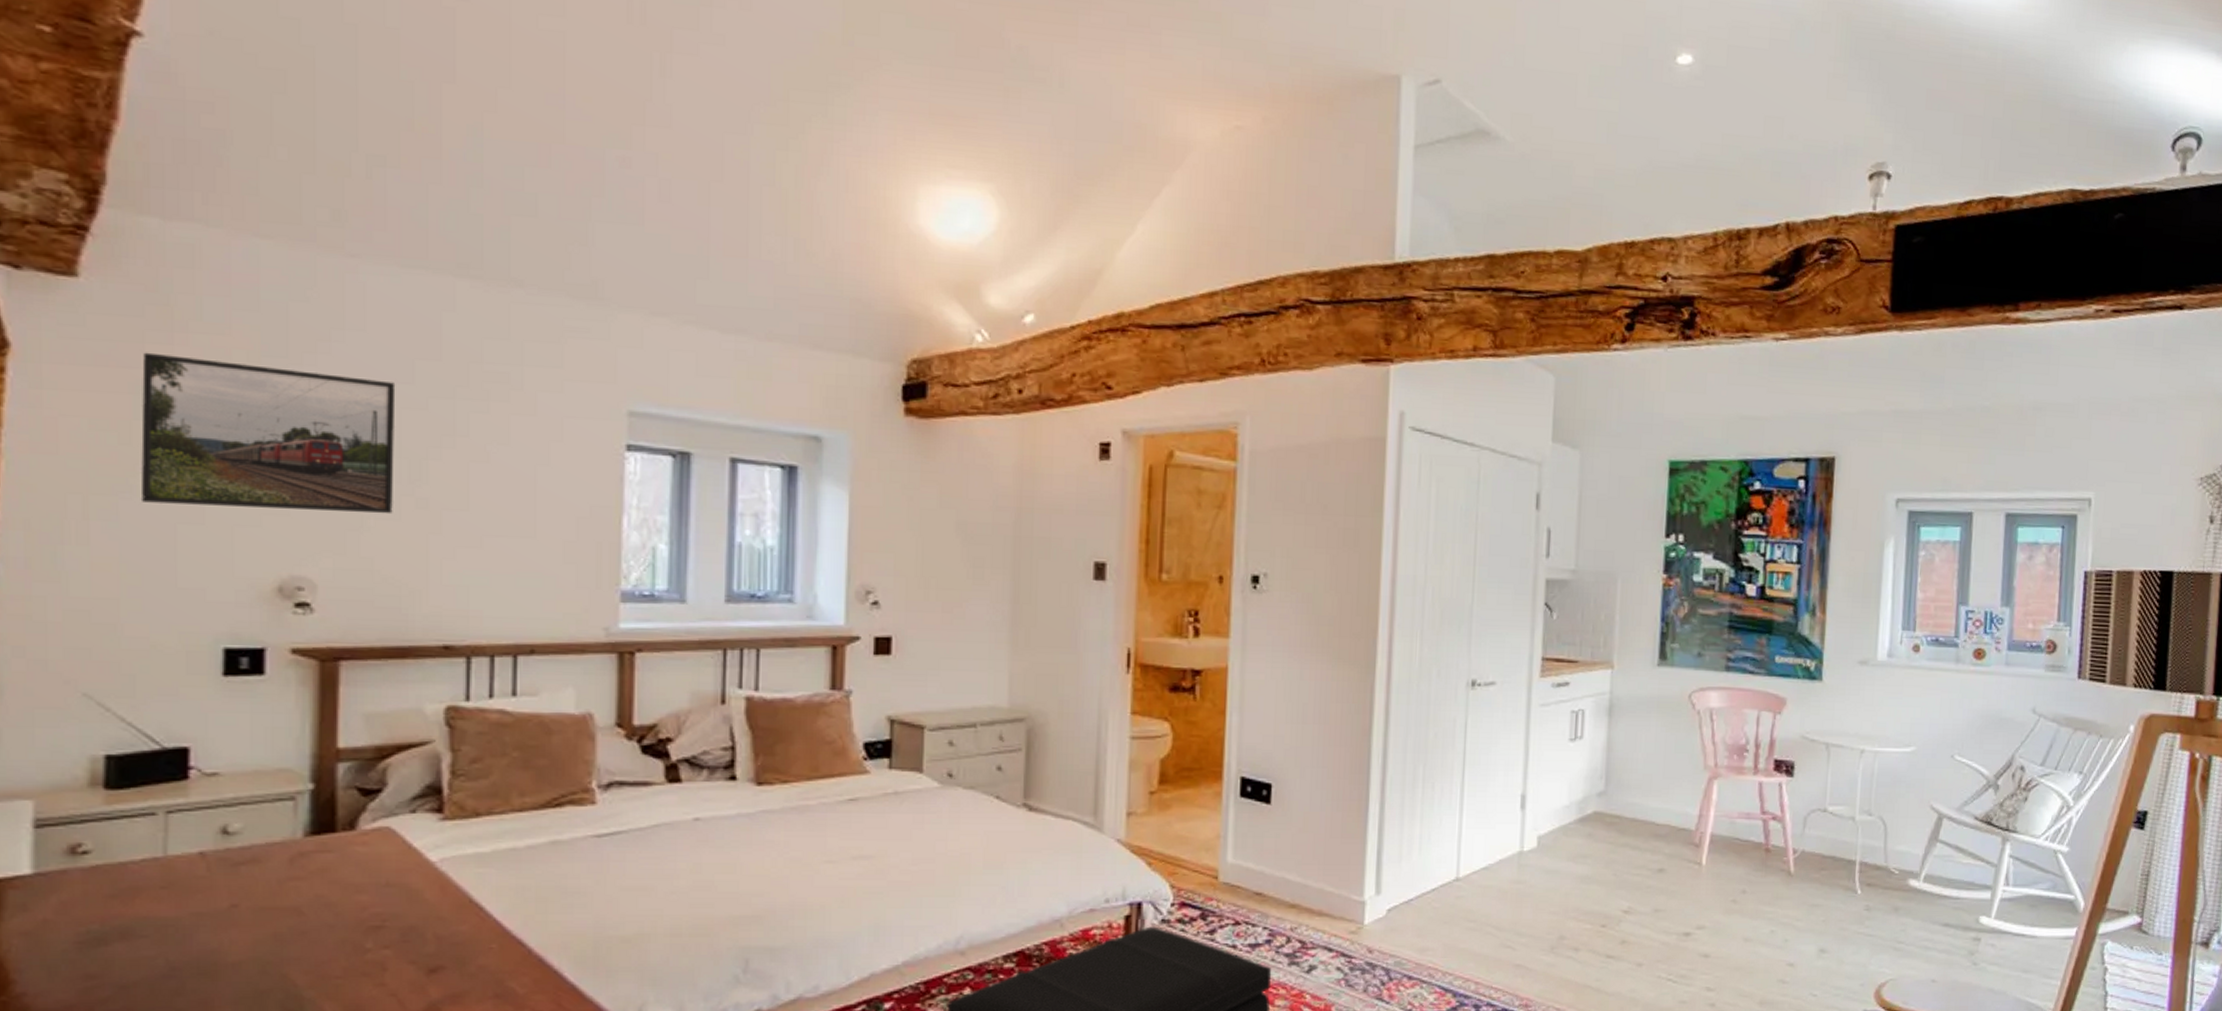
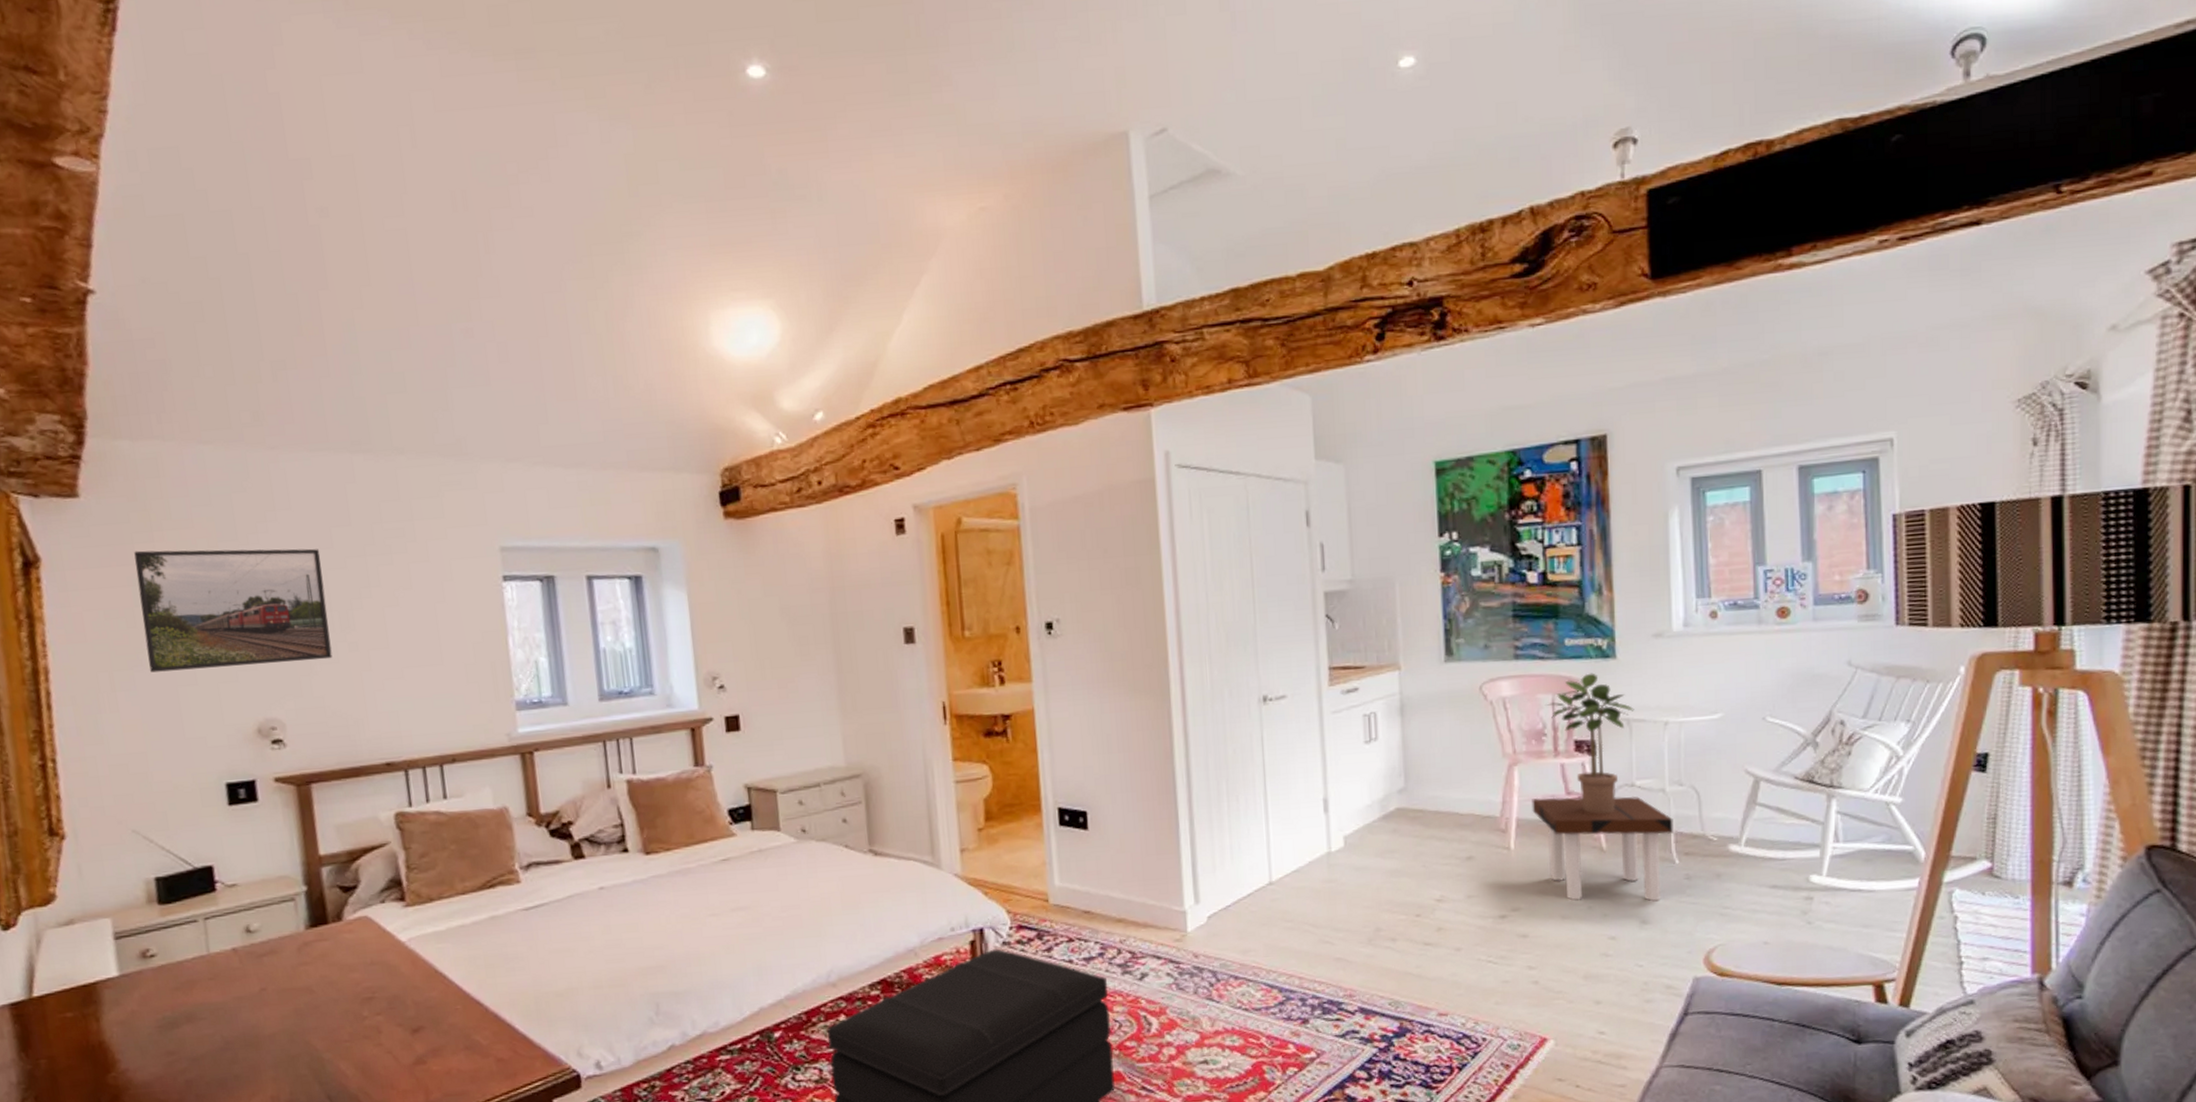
side table: none [1727,814,1860,931] -> present [1532,796,1674,901]
potted plant: none [1751,693,1834,837] -> present [1546,673,1634,814]

